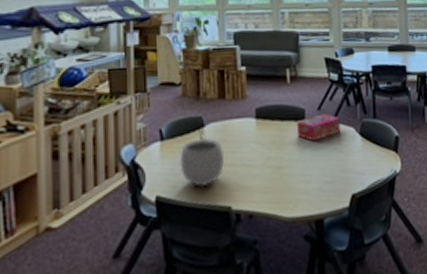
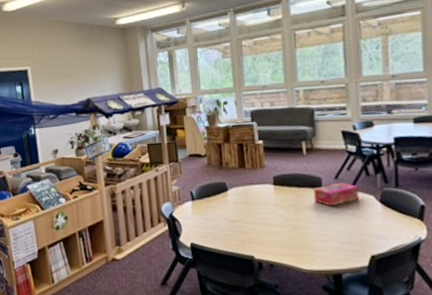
plant pot: present [179,129,225,188] -> none [208,193,246,239]

